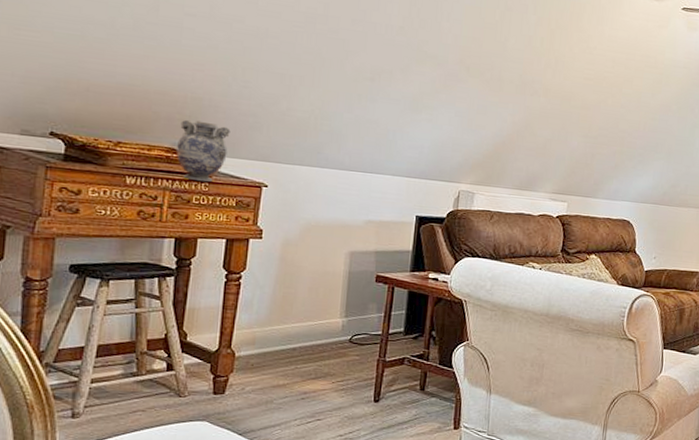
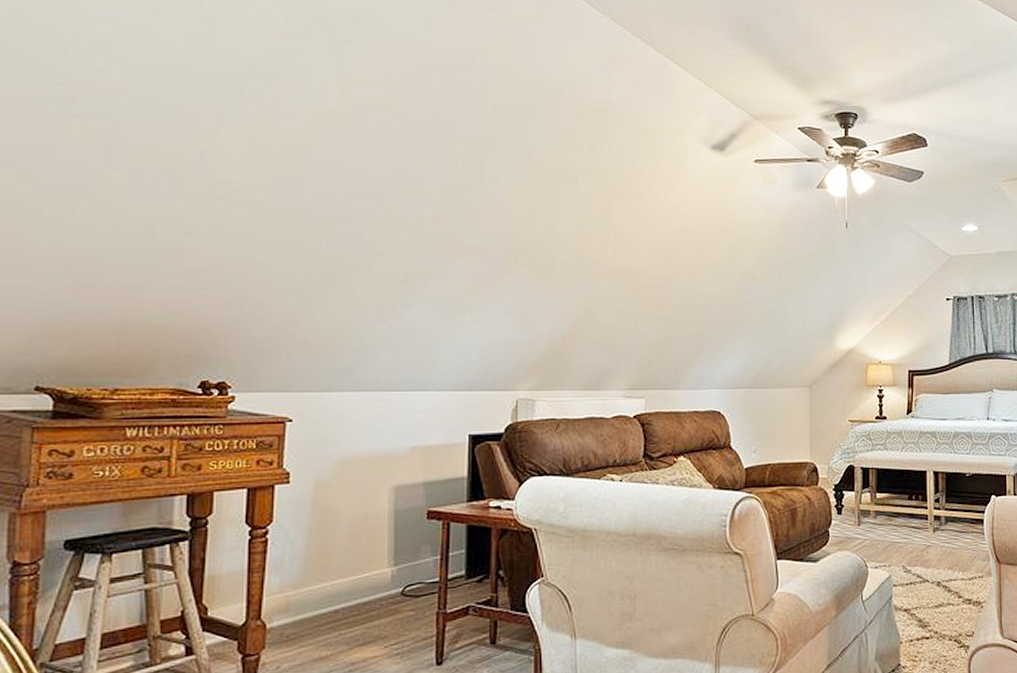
decorative vase: present [175,120,231,183] -> none [182,354,245,425]

